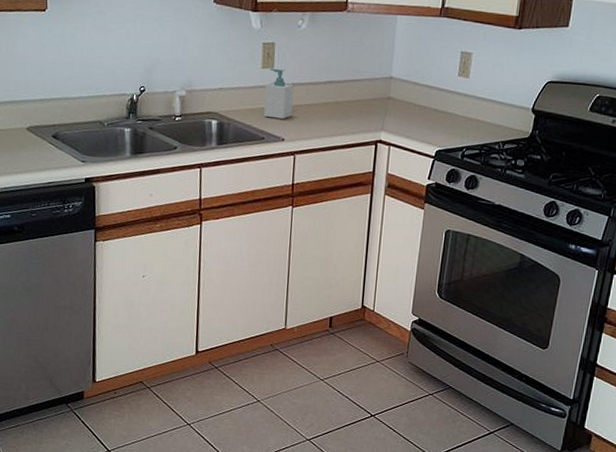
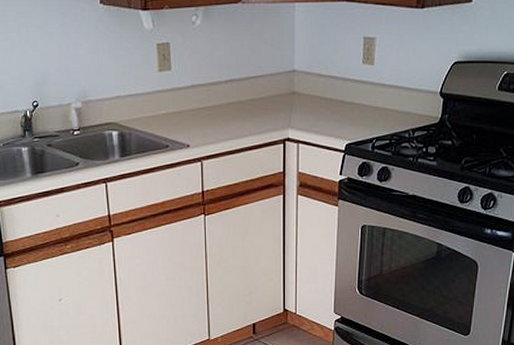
soap bottle: present [264,68,294,119] -> none [164,70,194,124]

